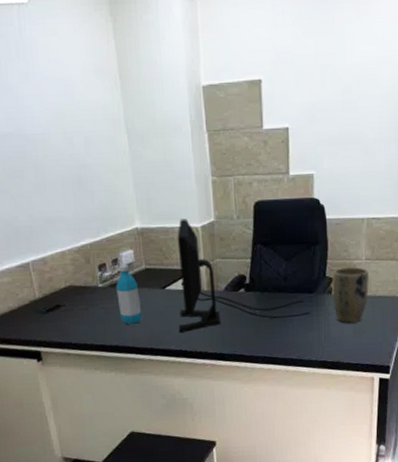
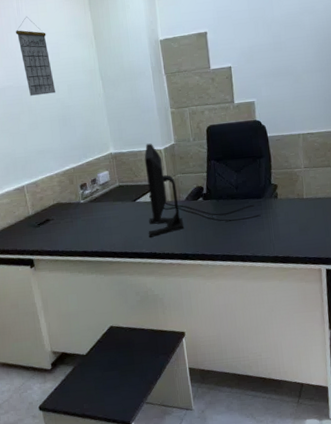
calendar: none [17,40,69,148] -> present [16,17,55,96]
water bottle: present [116,264,142,324] -> none [95,183,118,233]
plant pot: present [332,267,369,324] -> none [277,174,310,223]

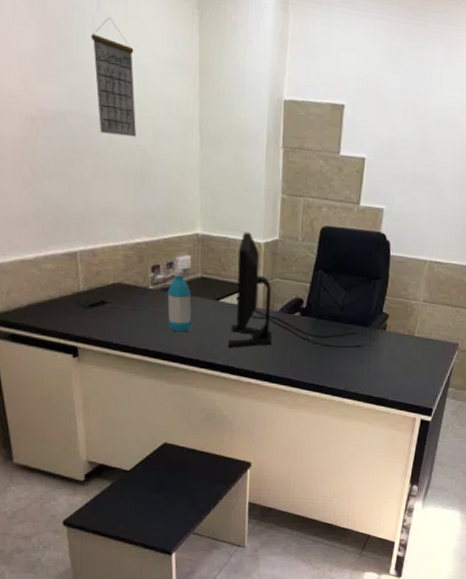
water bottle: none [95,183,118,233] -> present [167,269,192,332]

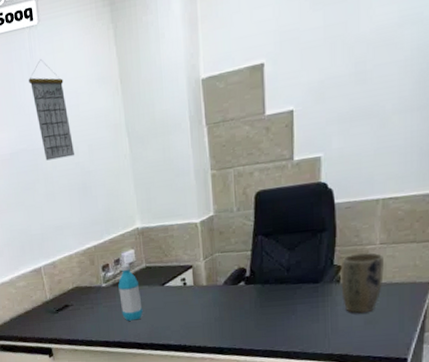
computer monitor: present [227,232,363,349] -> none [176,215,316,328]
plant pot: none [386,306,424,362] -> present [341,252,384,314]

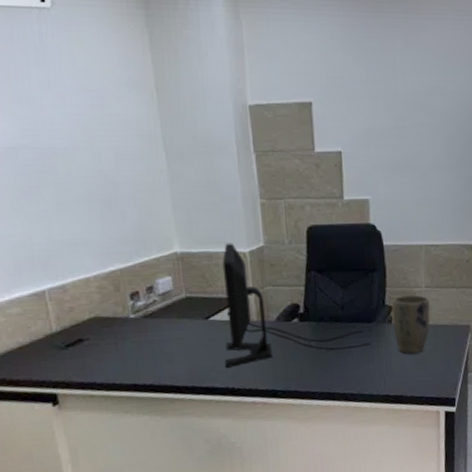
calendar: present [29,59,74,161] -> none [36,47,96,163]
water bottle: present [118,264,143,321] -> none [151,293,182,360]
computer monitor: none [176,215,316,328] -> present [222,243,371,368]

